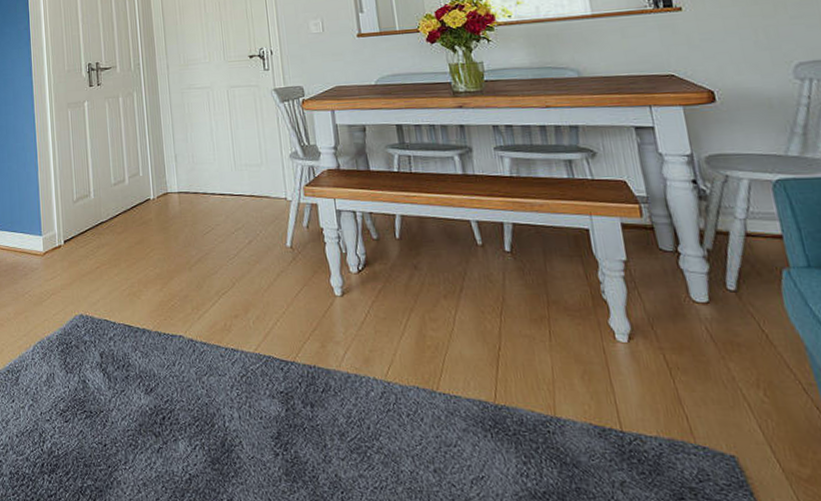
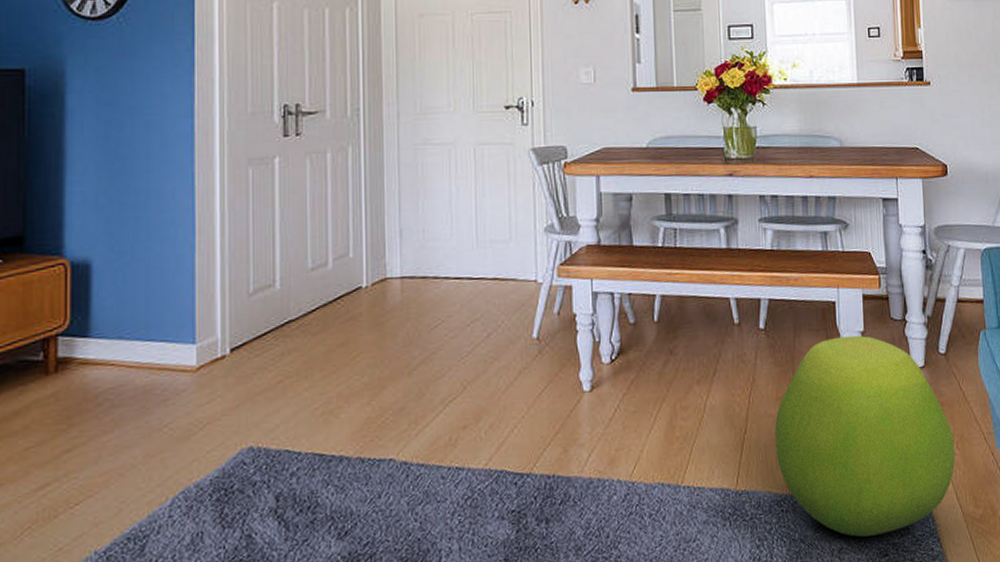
ottoman: none [531,264,765,475] -> present [774,335,956,537]

